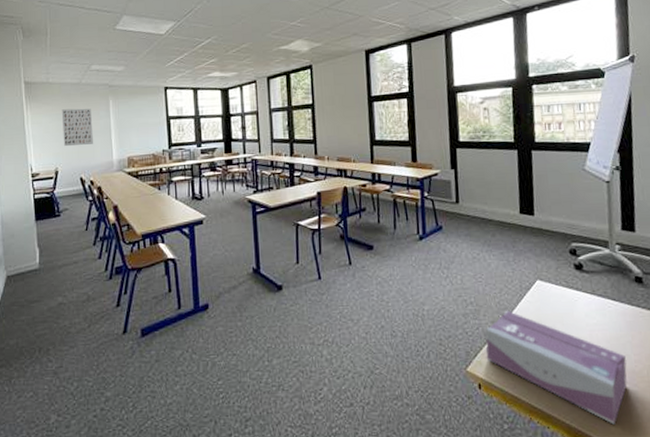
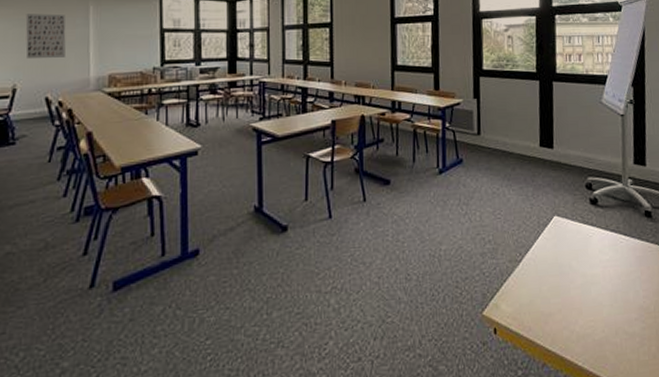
tissue box: present [485,310,627,425] -> none [502,247,636,364]

